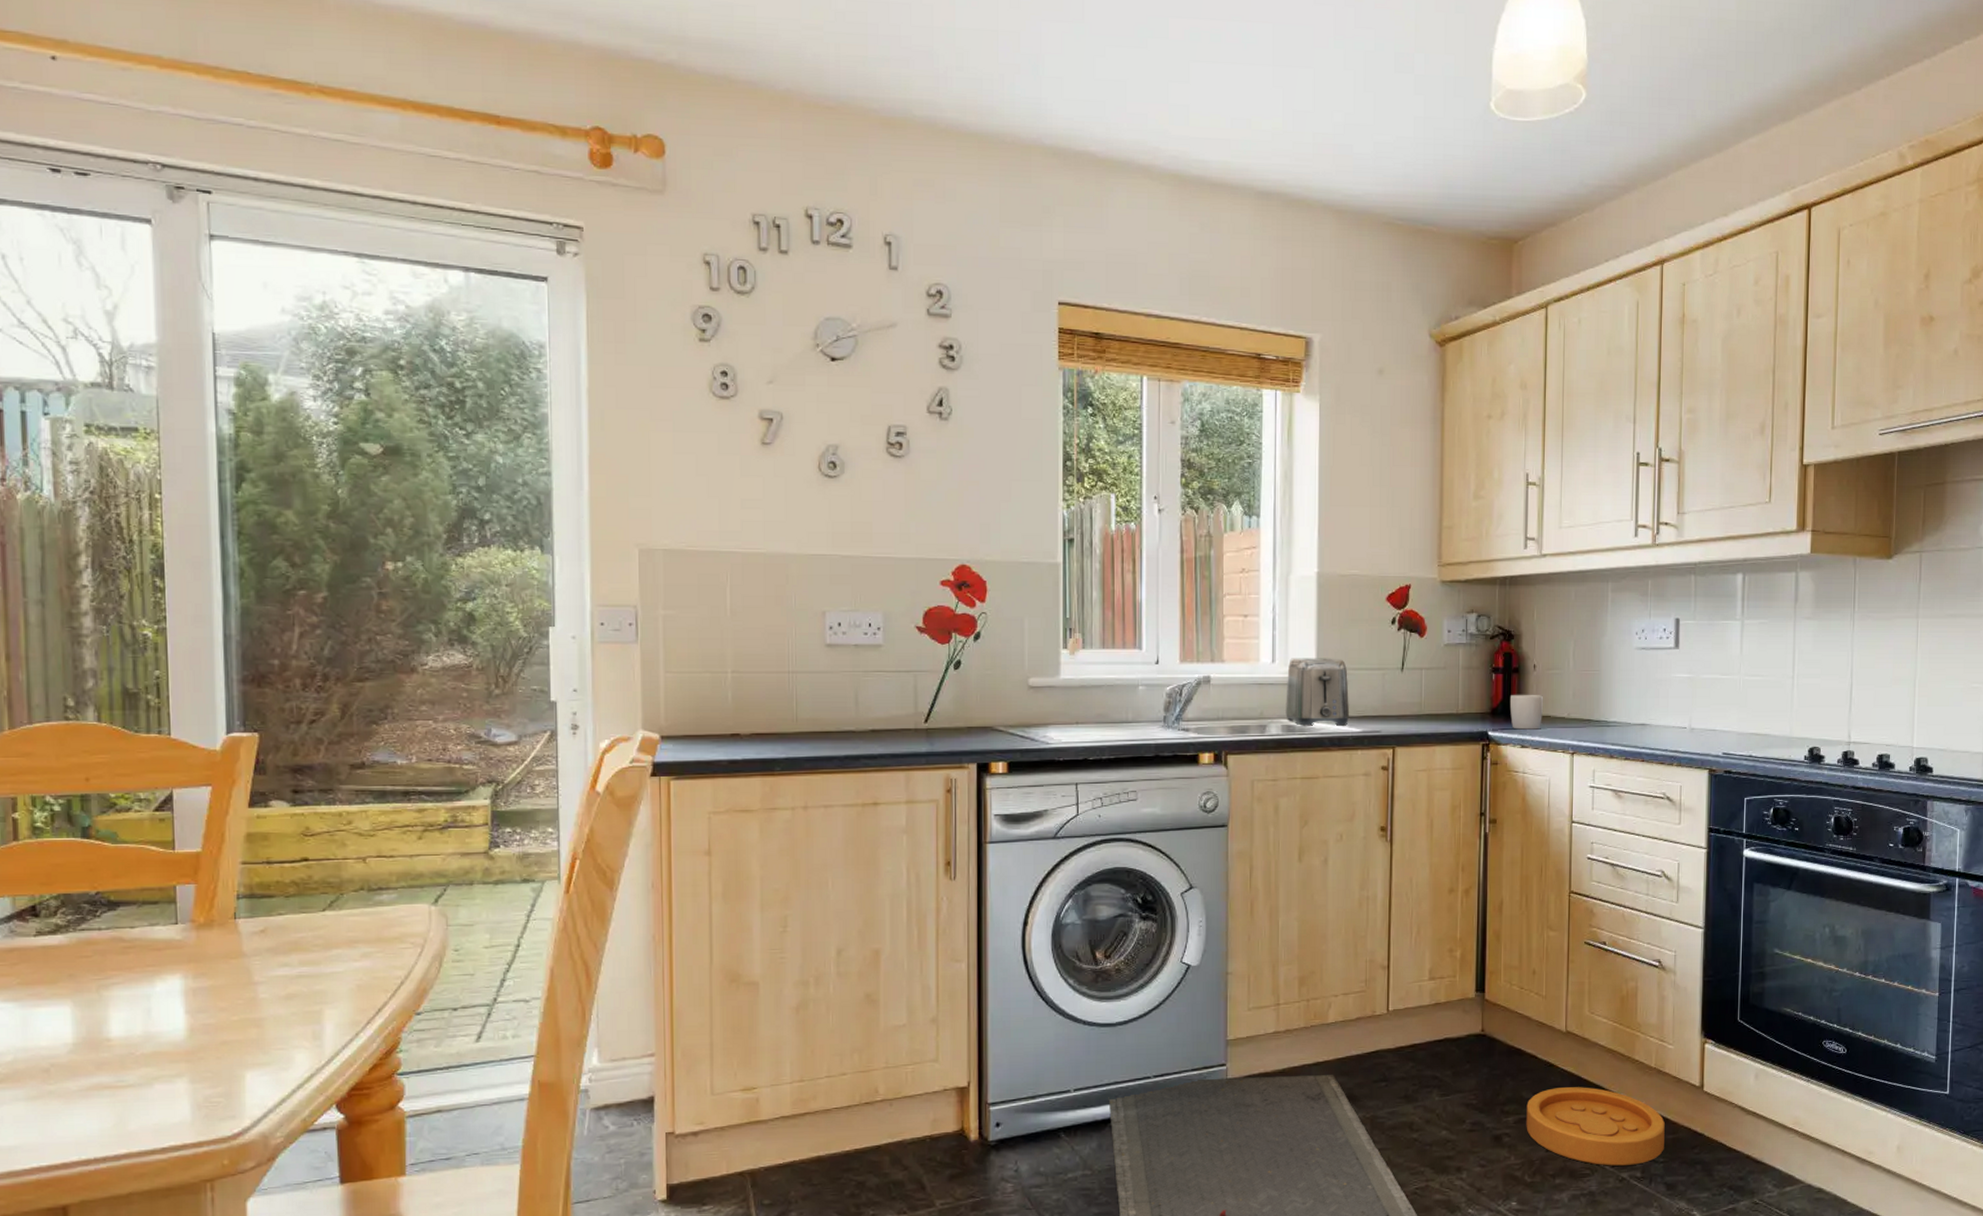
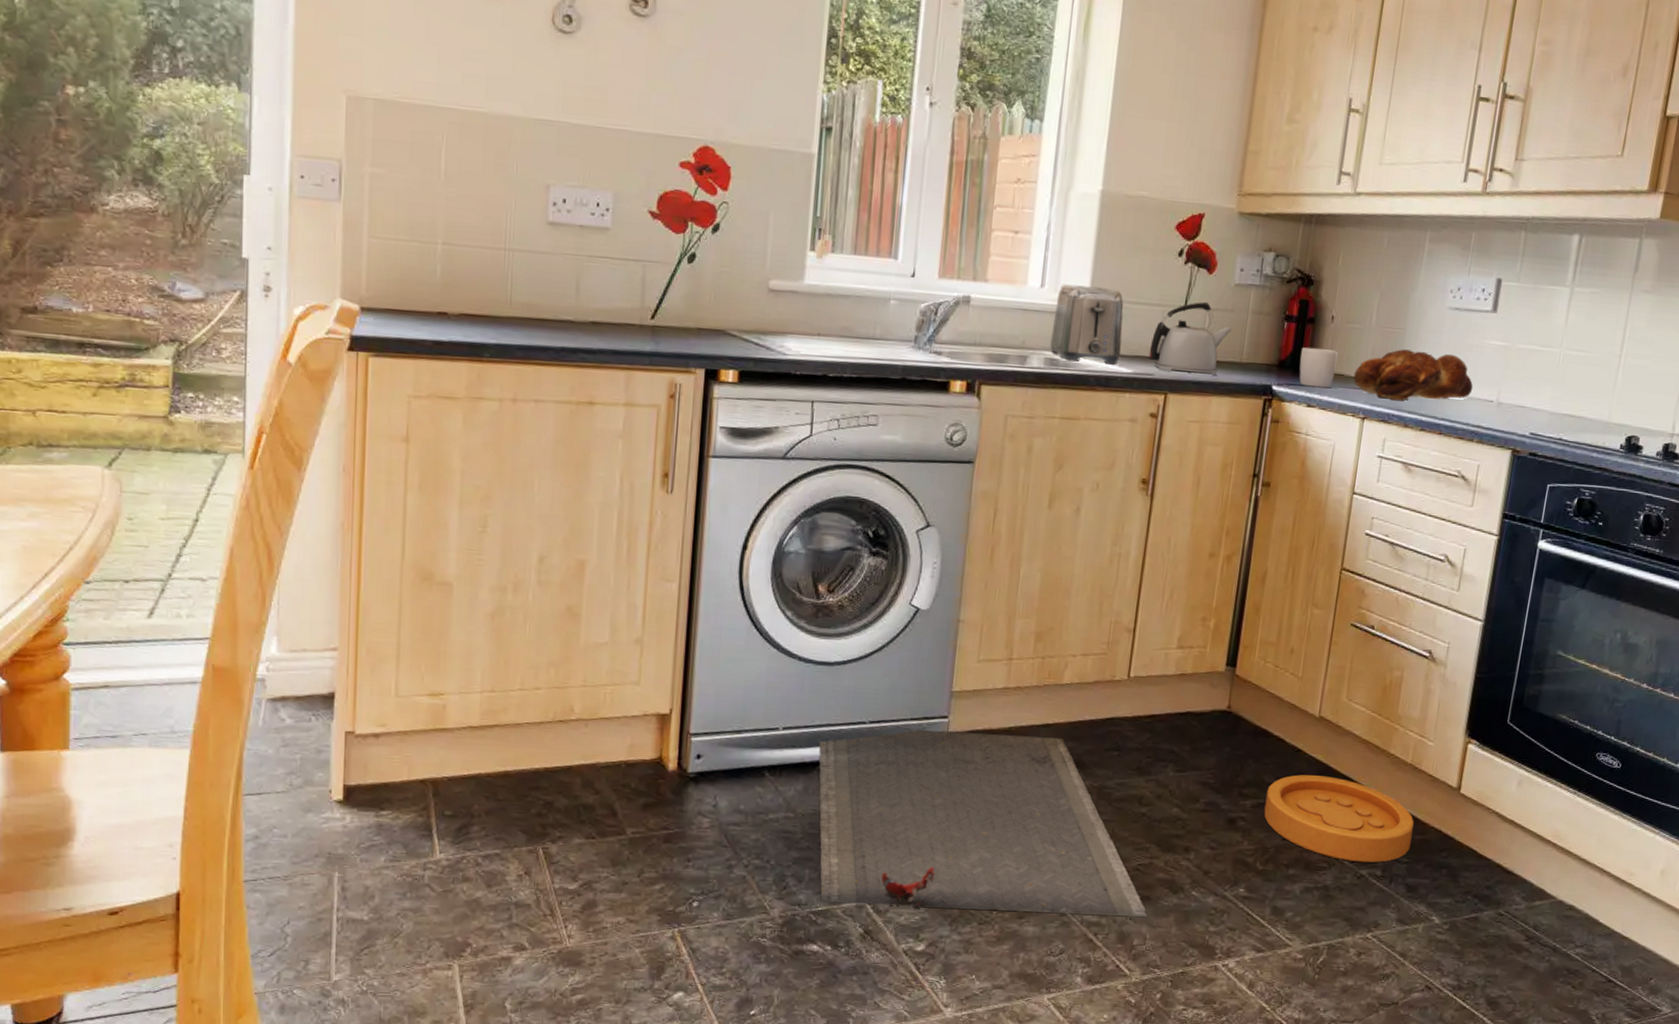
kettle: none [1375,663,1446,728] -> present [1148,302,1231,376]
bread loaf: none [1559,689,1666,735] -> present [1353,349,1473,401]

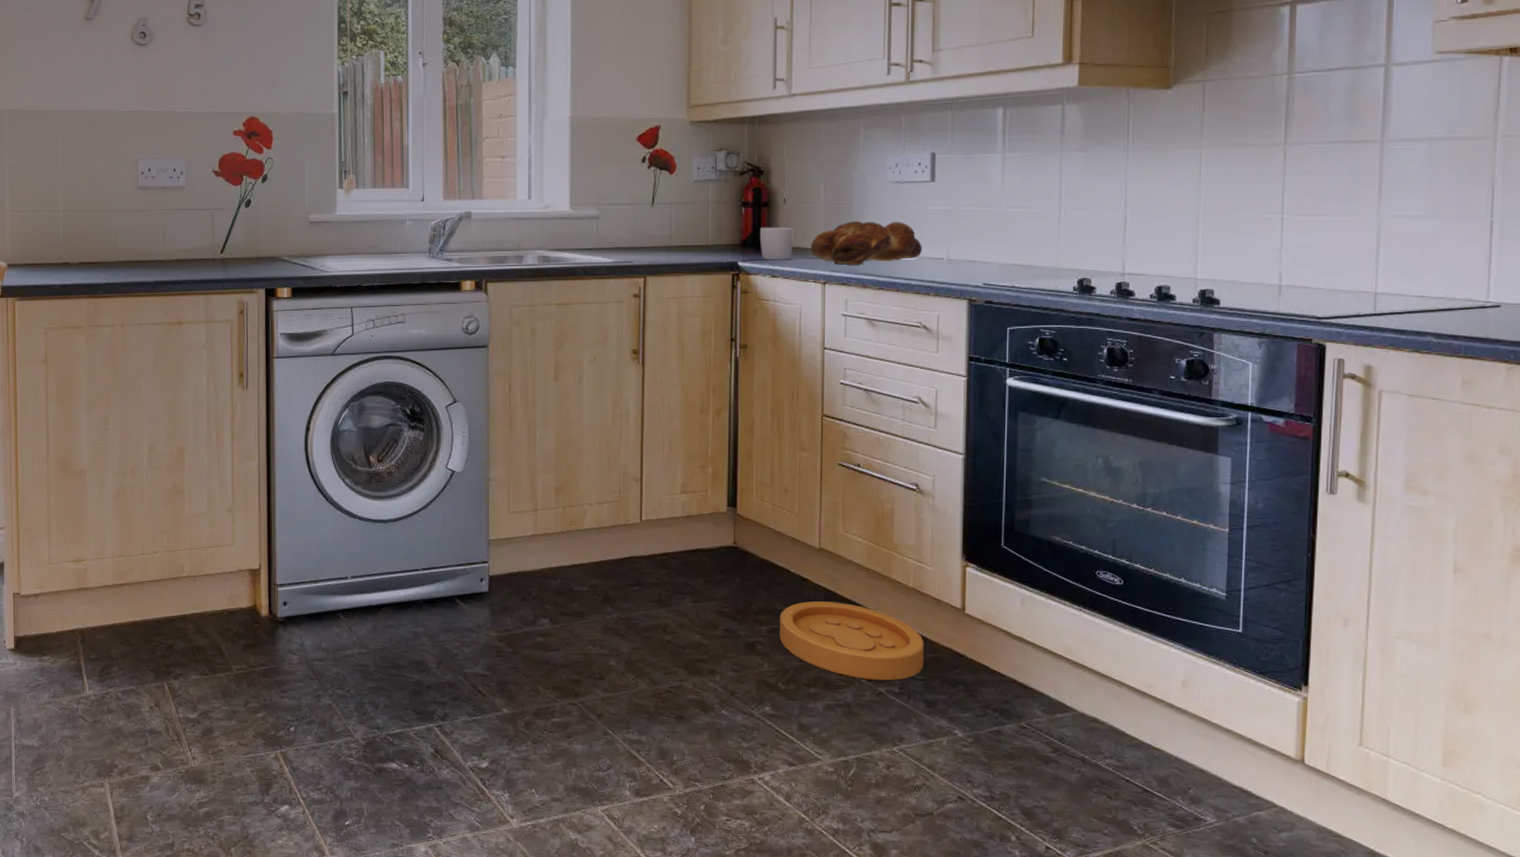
door mat: present [818,728,1148,918] -> none [381,573,684,735]
toaster: present [1050,284,1124,365] -> none [541,194,602,257]
kettle: present [1148,302,1231,376] -> none [626,198,696,259]

